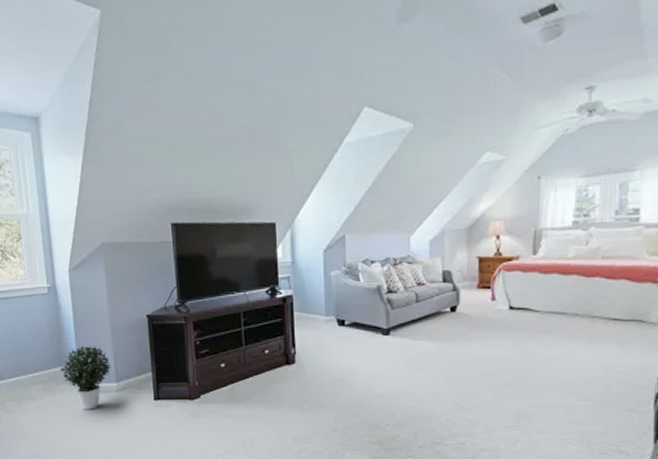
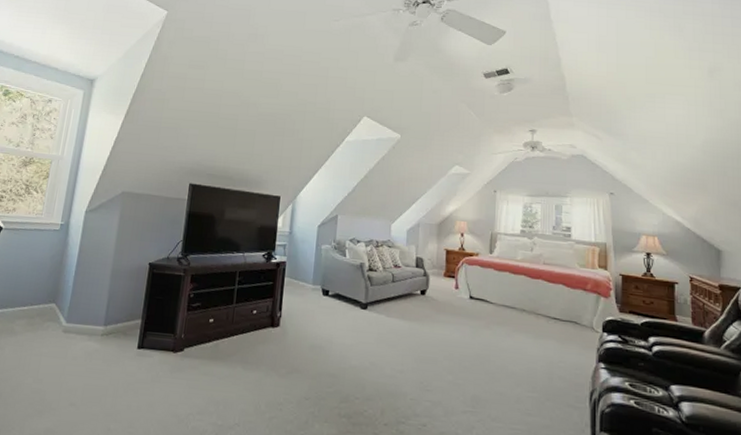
potted plant: present [60,346,111,410] -> none [50,285,103,352]

